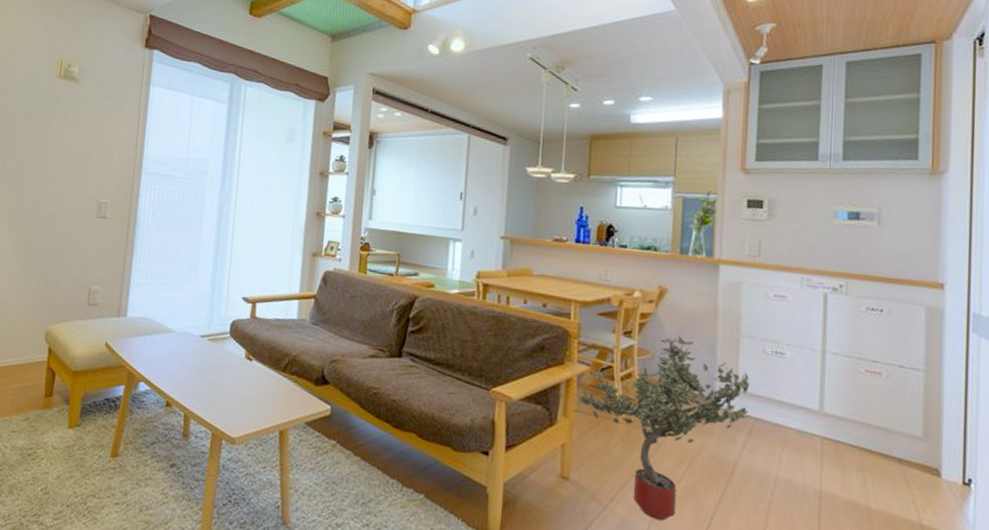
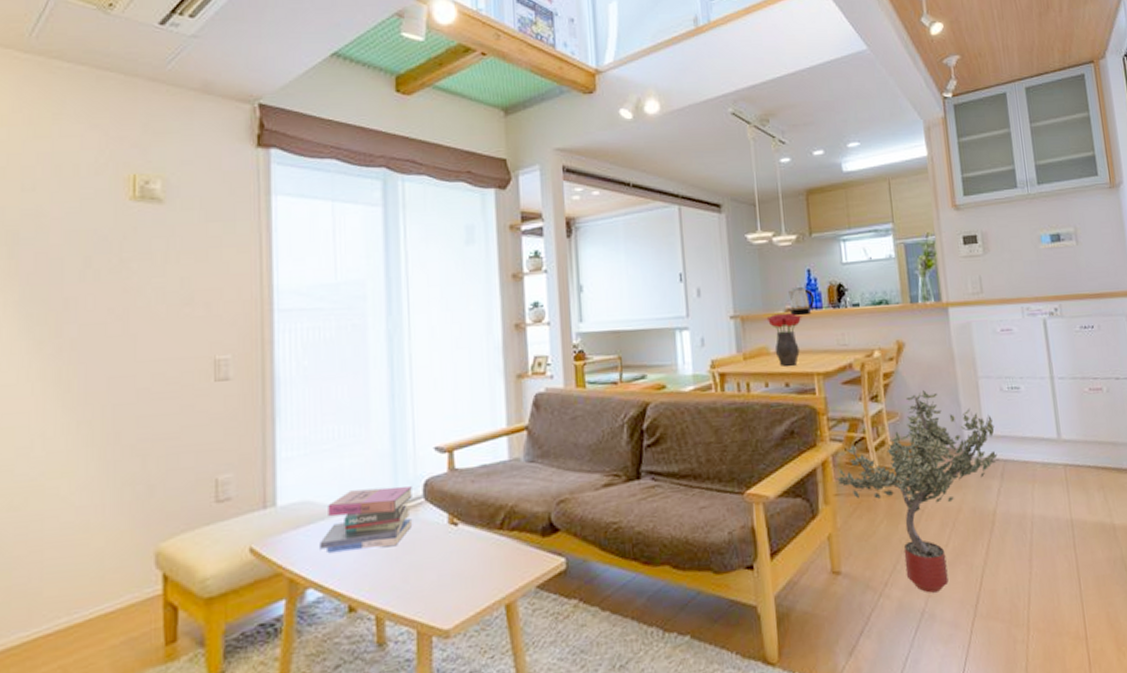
books: none [152,317,222,366] -> present [320,486,413,552]
bouquet: none [534,241,569,290] -> present [766,312,802,366]
kettle: none [558,221,584,247] -> present [788,287,815,315]

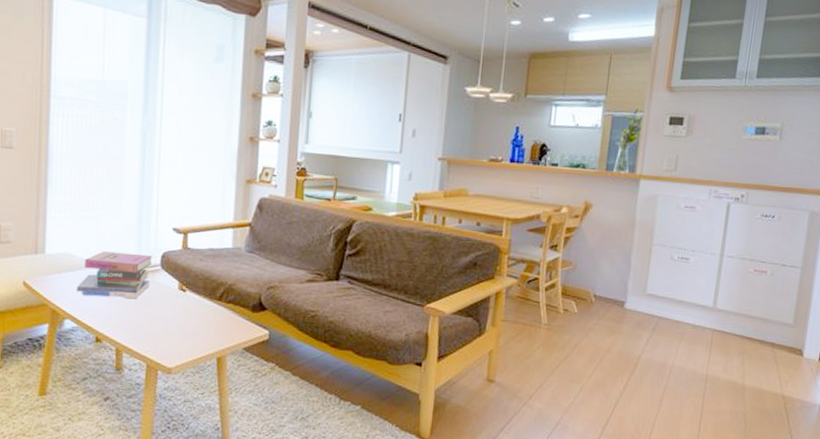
bouquet: present [766,312,802,366] -> none [470,161,503,209]
kettle: present [788,287,815,315] -> none [493,141,518,166]
potted tree: present [836,390,999,593] -> none [505,248,657,410]

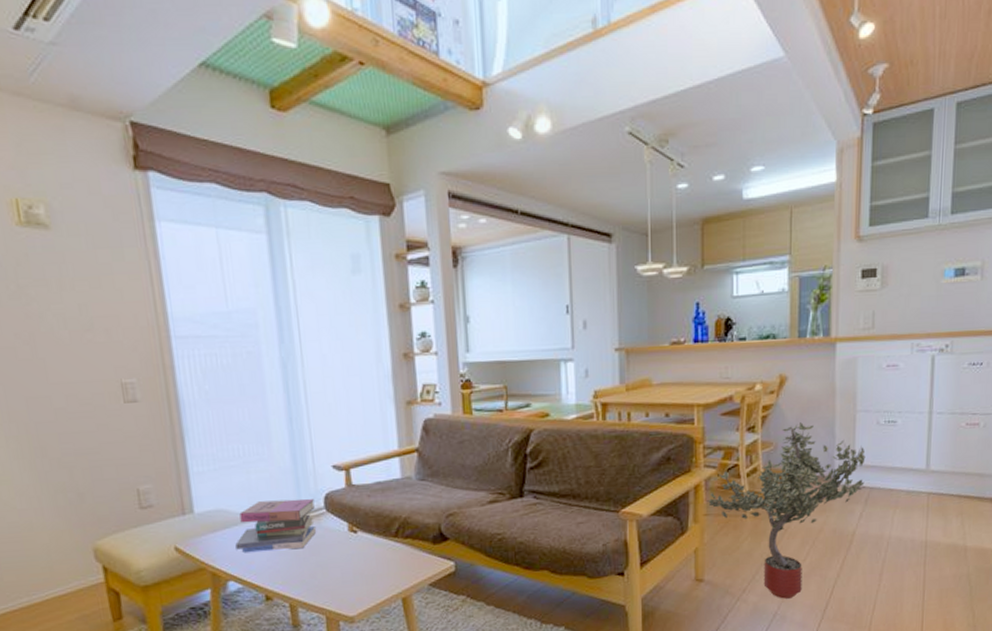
potted tree: none [505,248,657,410] -> present [706,422,866,599]

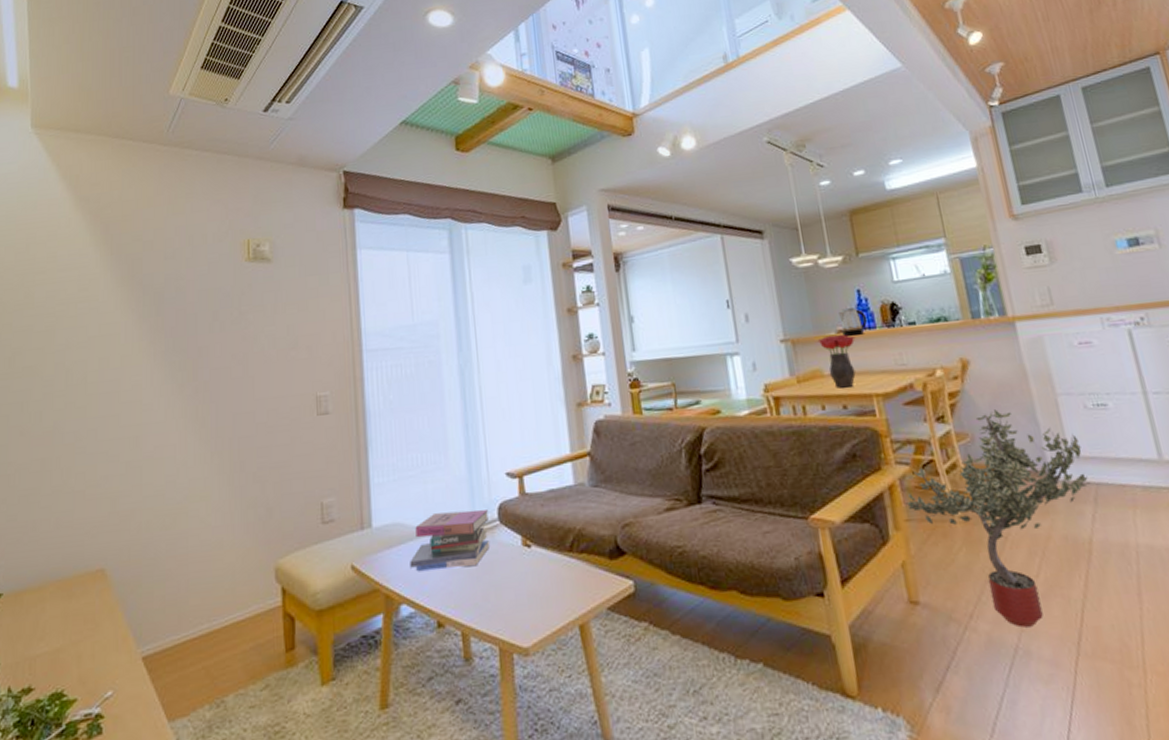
bouquet: none [651,345,687,398] -> present [818,334,856,389]
kettle: none [675,320,702,348] -> present [838,308,868,337]

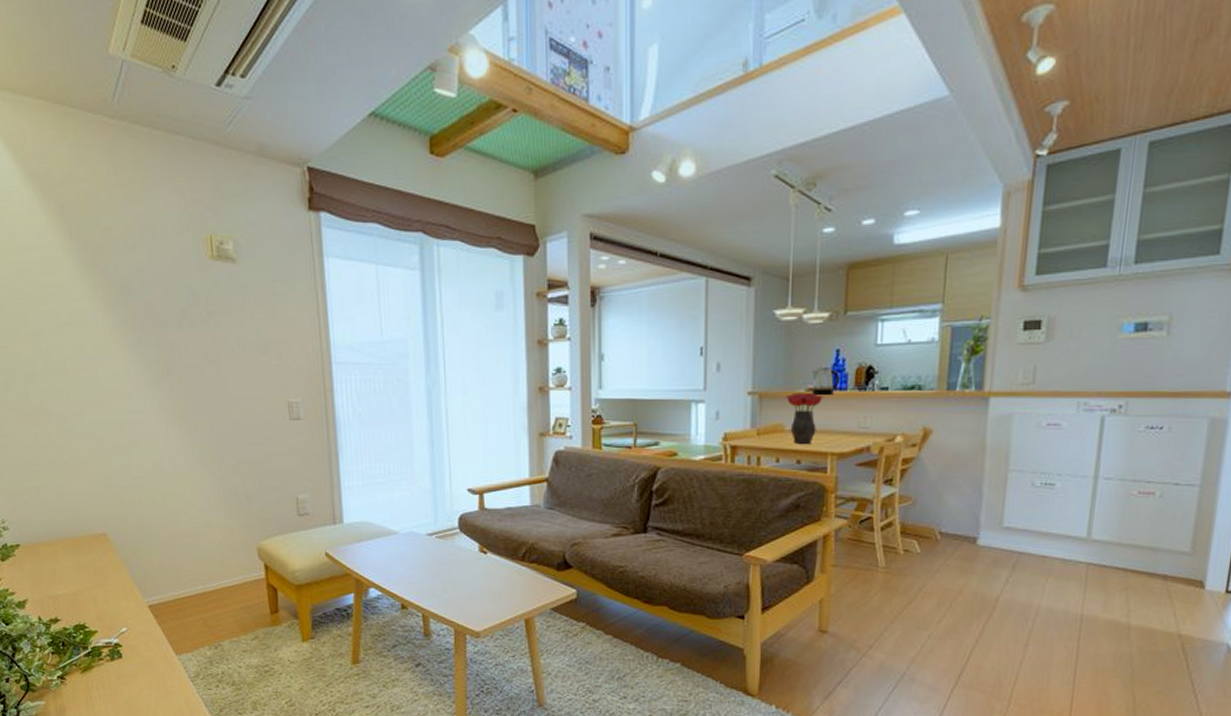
books: present [410,509,491,571] -> none [378,517,450,564]
potted tree: present [905,410,1091,628] -> none [835,478,1016,660]

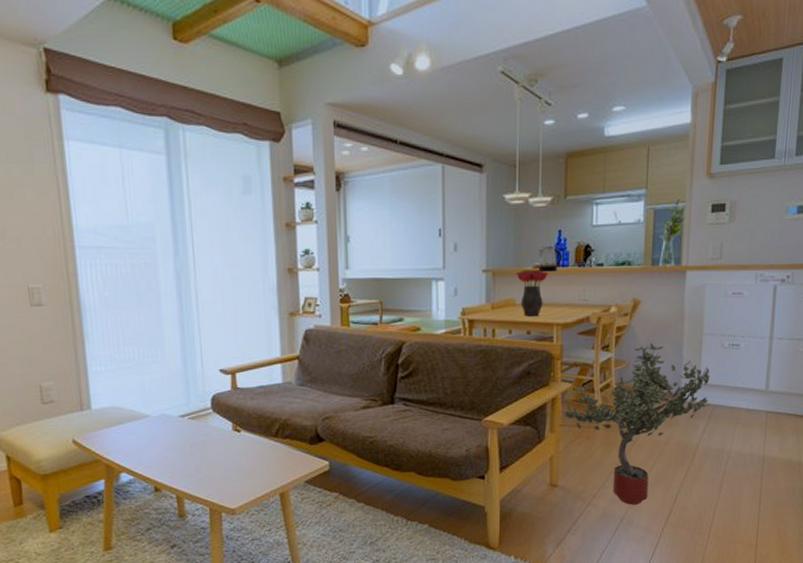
potted tree: none [835,478,1016,660] -> present [562,343,710,505]

